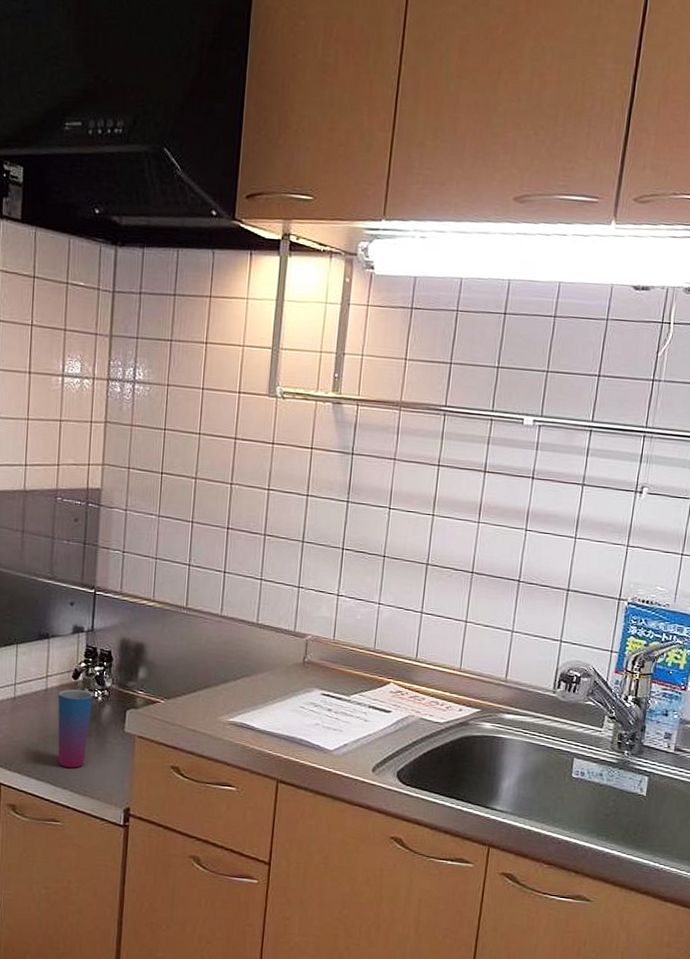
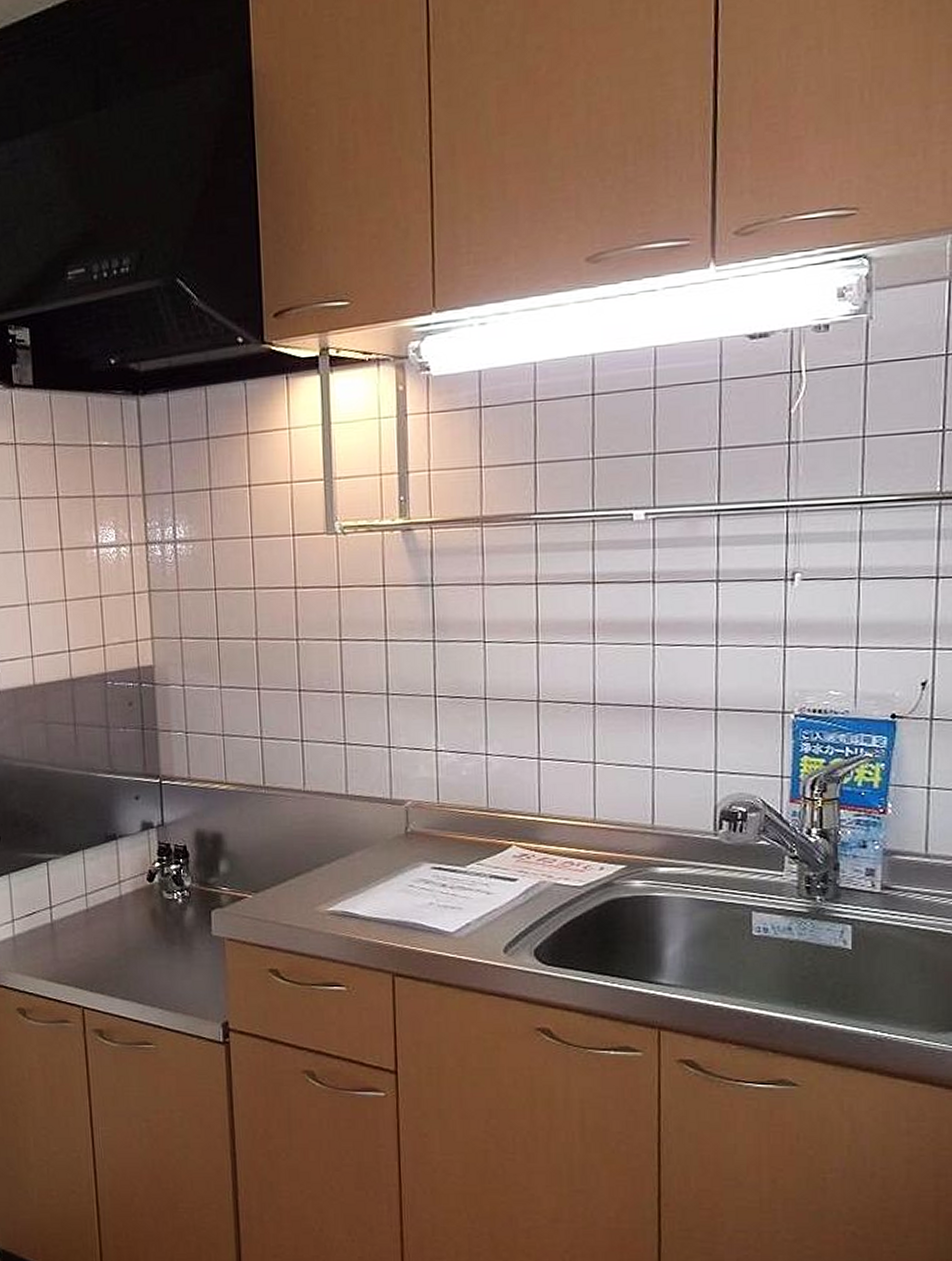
cup: present [58,689,93,768] -> none [133,893,173,982]

